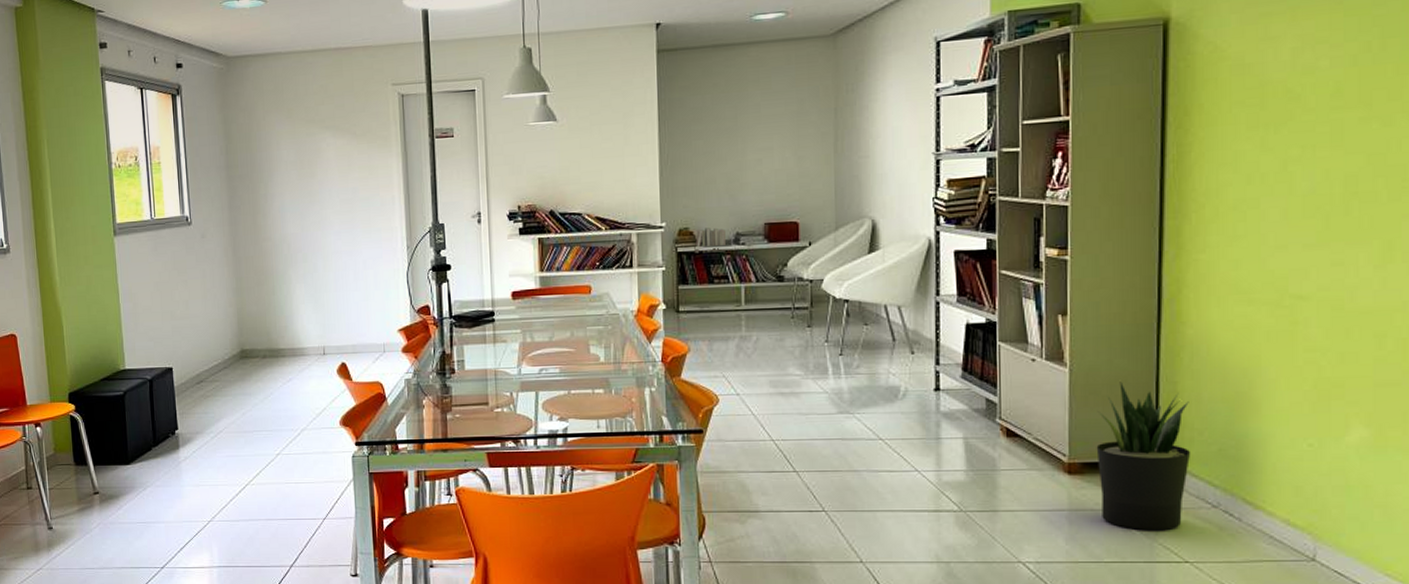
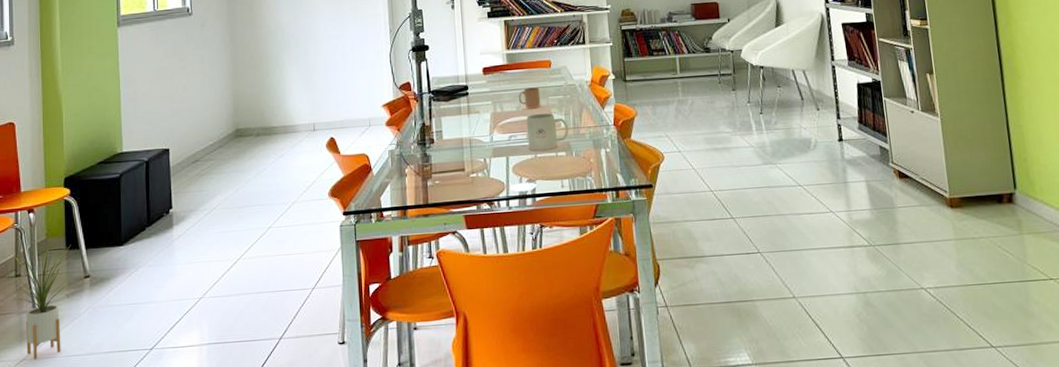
house plant: none [21,452,84,569] -> present [9,237,74,359]
cup: none [551,315,578,340] -> present [518,87,541,109]
mug: none [559,345,609,388] -> present [526,113,569,152]
planter: present [1096,381,1191,531] -> none [966,127,1042,254]

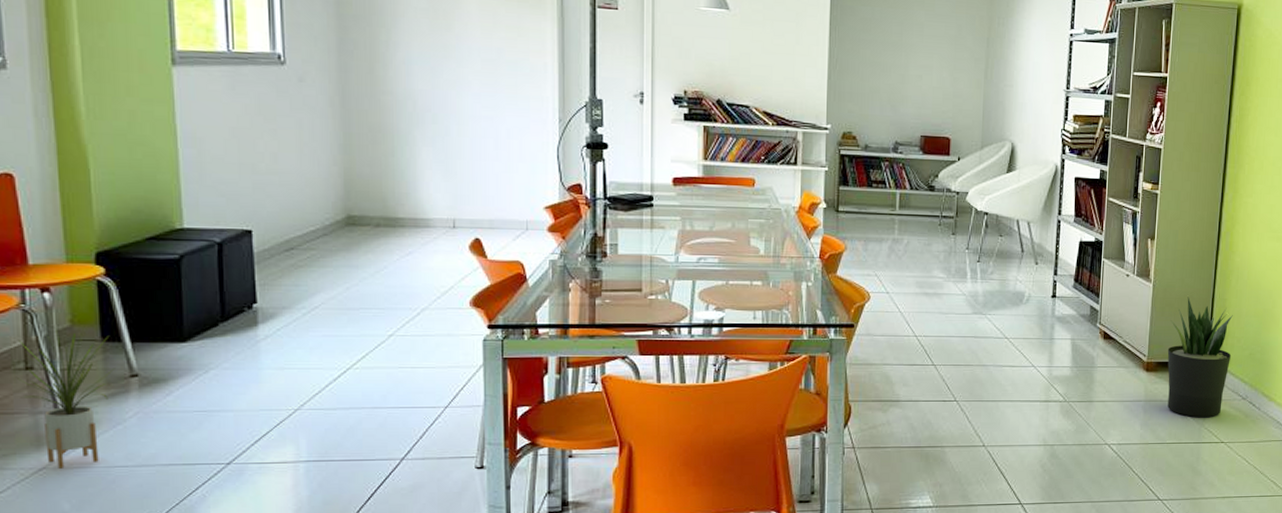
cup: present [518,87,541,109] -> none [712,206,739,231]
mug: present [526,113,569,152] -> none [719,236,768,279]
books: present [635,8,662,31] -> none [856,134,885,159]
planter: none [966,127,1042,254] -> present [1167,296,1233,418]

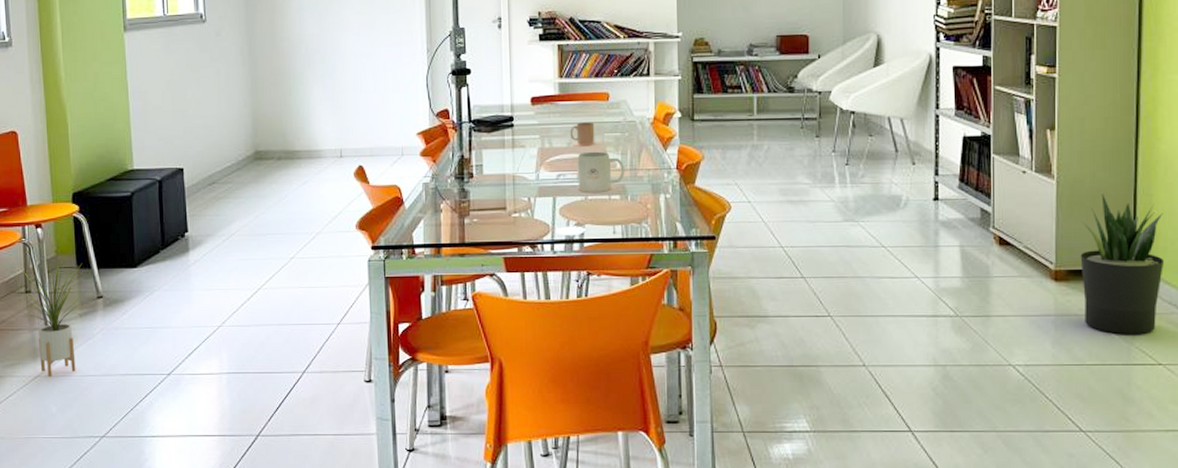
cup: none [712,206,739,231] -> present [570,122,595,146]
mug: none [719,236,768,279] -> present [577,151,625,194]

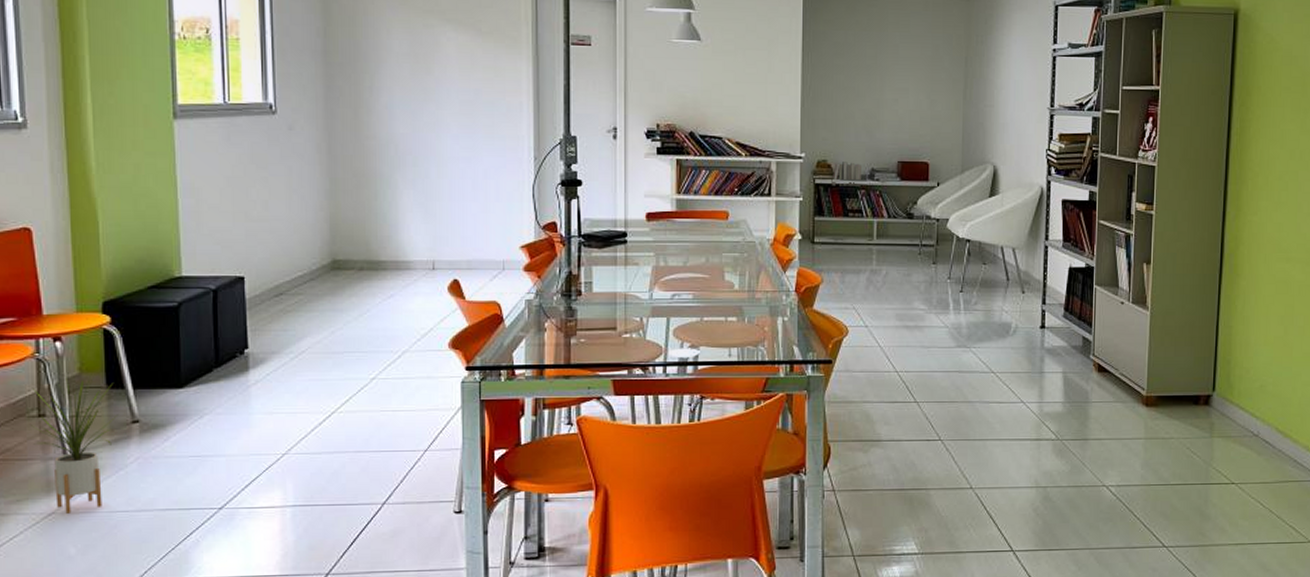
cup: present [570,122,595,146] -> none [686,241,713,266]
mug: present [577,151,625,194] -> none [693,271,743,315]
books: none [709,38,739,63] -> present [831,162,861,187]
planter: present [1080,193,1165,335] -> none [1168,324,1240,457]

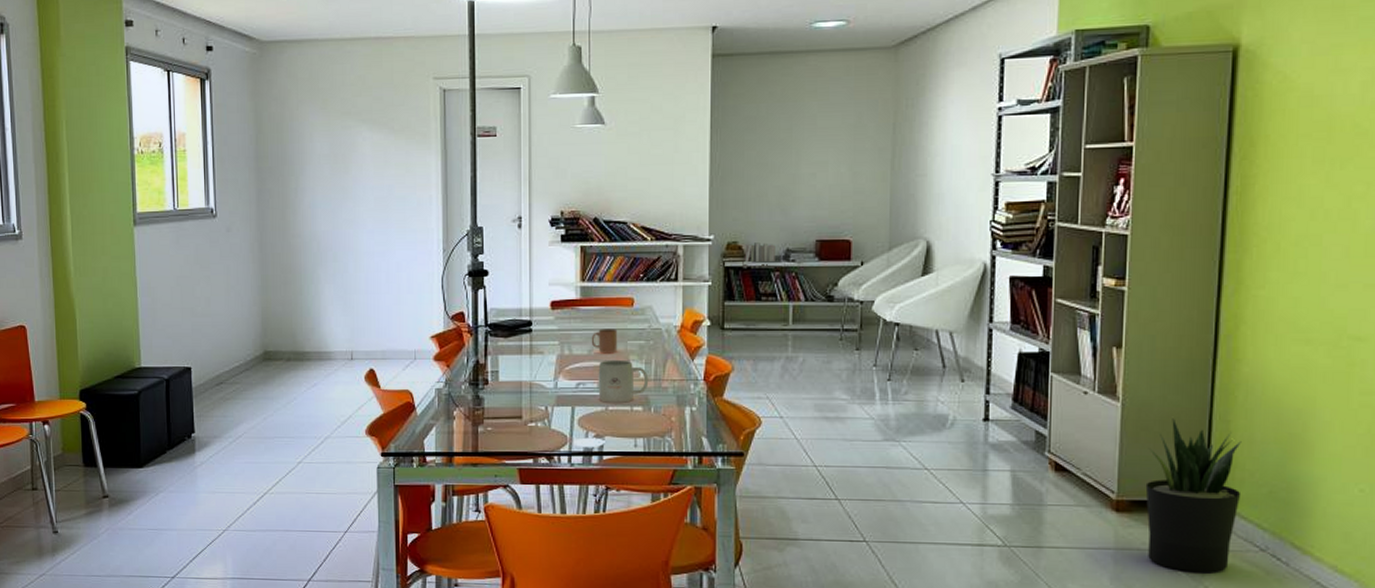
house plant: present [29,372,118,513] -> none [26,452,92,575]
cup: none [686,241,713,266] -> present [591,329,618,354]
mug: none [693,271,743,315] -> present [598,359,649,404]
planter: none [1168,324,1240,457] -> present [1145,418,1242,573]

